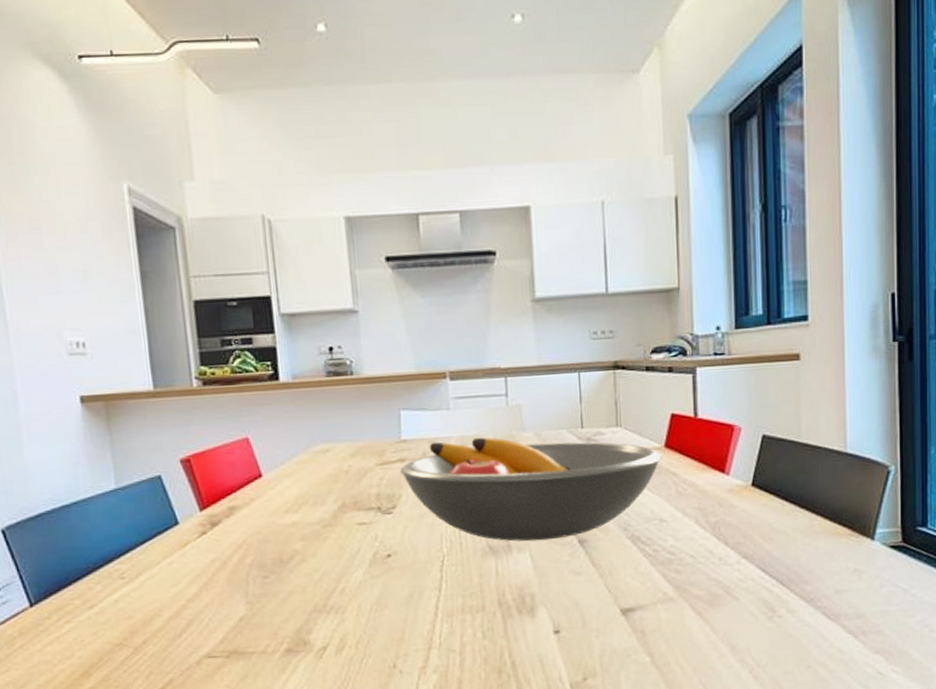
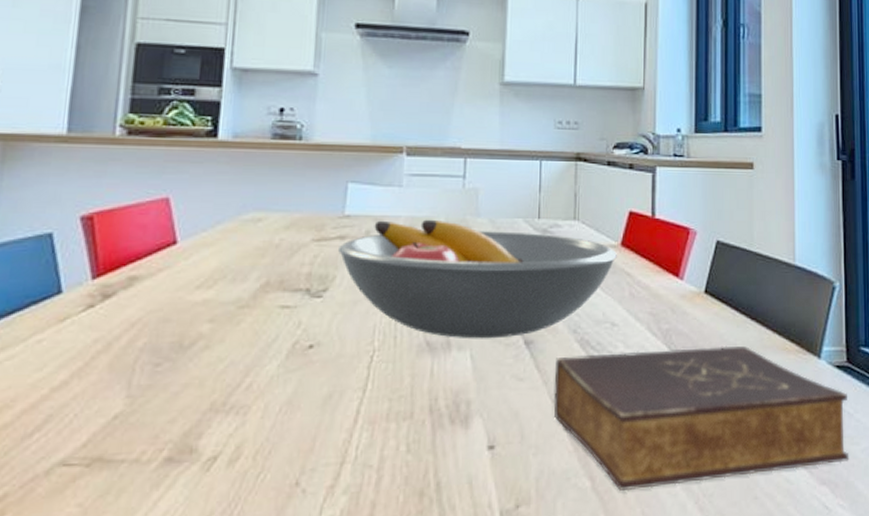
book: none [609,533,904,664] -> present [553,345,850,491]

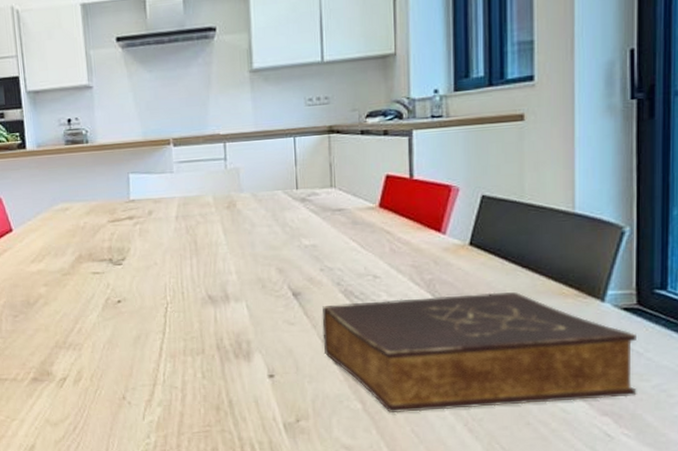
fruit bowl: present [338,219,617,339] -> none [129,197,376,293]

